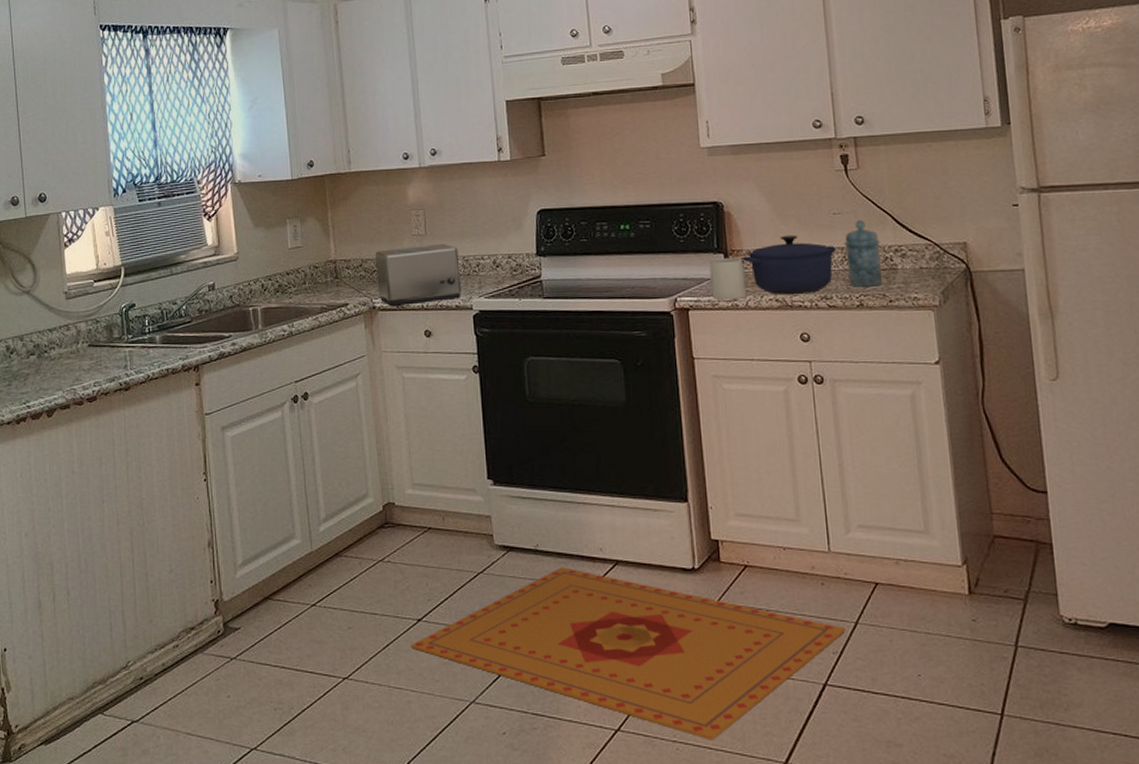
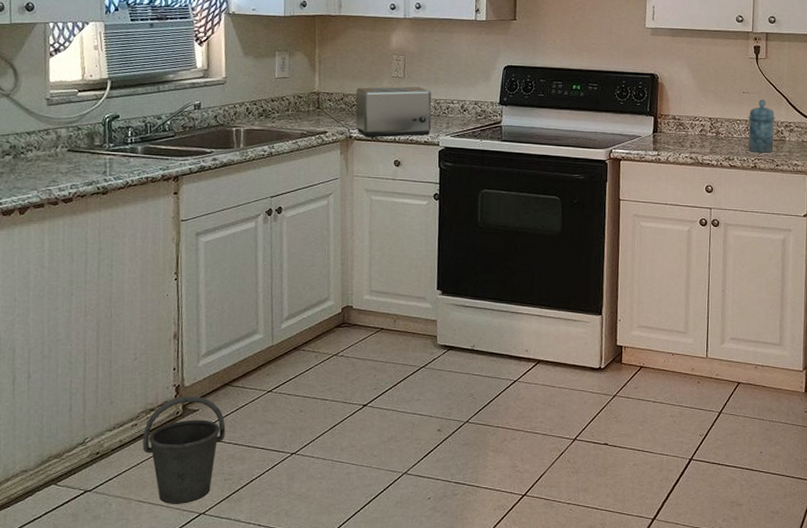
bucket: none [185,612,271,738] -> present [142,396,226,504]
doormat: present [411,567,846,741] -> none [355,364,712,503]
mug: present [709,258,747,301] -> none [640,120,670,155]
cooking pot: present [742,234,835,294] -> none [668,106,741,154]

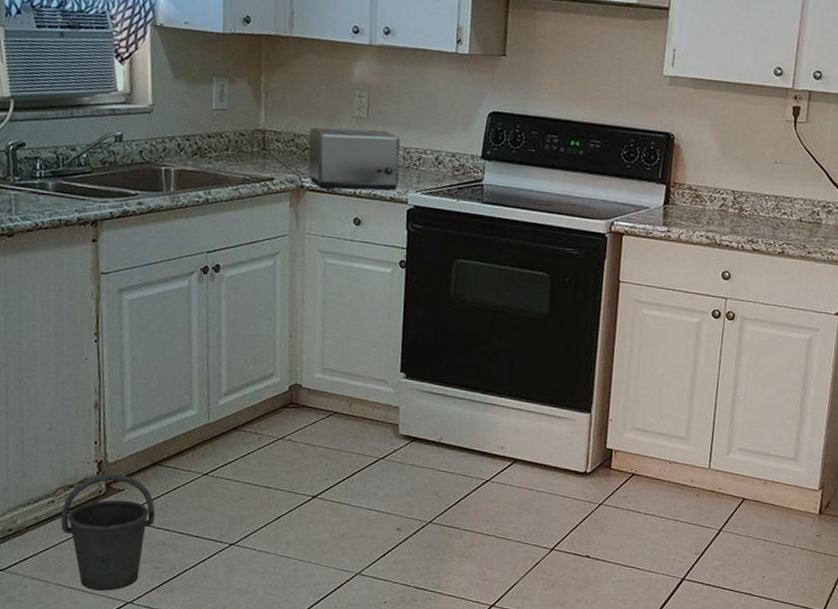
canister: present [748,100,775,153] -> none [776,172,812,237]

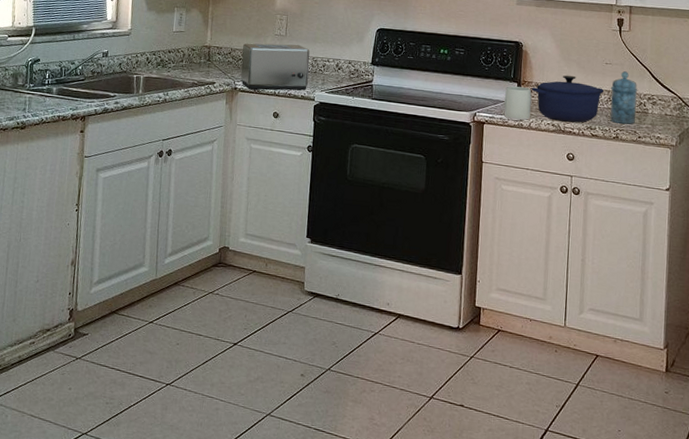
bucket: present [61,473,155,591] -> none [37,320,111,423]
mug: none [647,189,684,232] -> present [504,86,532,121]
cooking pot: none [682,175,770,235] -> present [531,75,603,123]
canister: none [776,172,812,237] -> present [610,71,638,125]

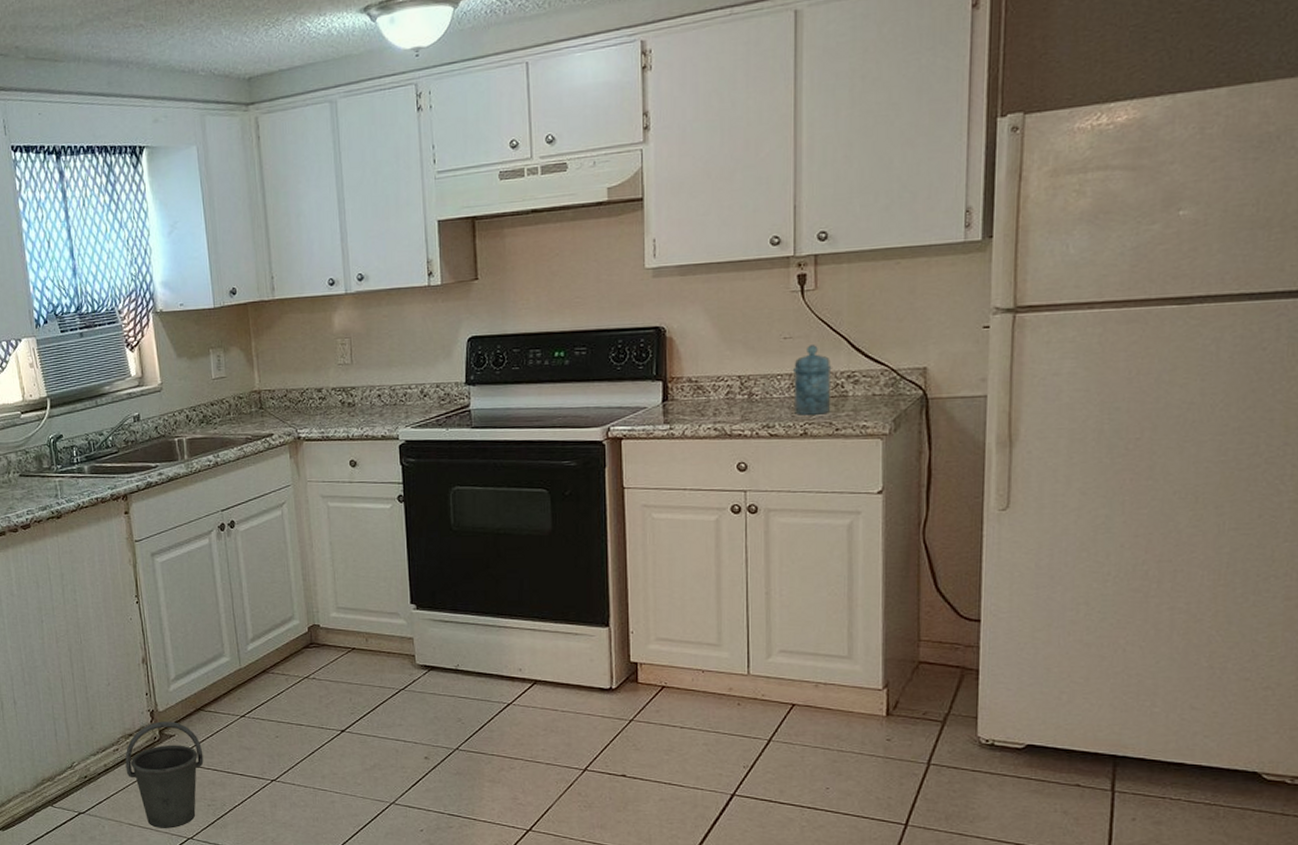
bucket: none [37,320,111,423] -> present [125,721,204,828]
toaster: present [241,43,310,92] -> none [299,372,388,437]
mug: present [504,86,532,121] -> none [645,385,685,430]
cooking pot: present [531,75,603,123] -> none [682,360,783,423]

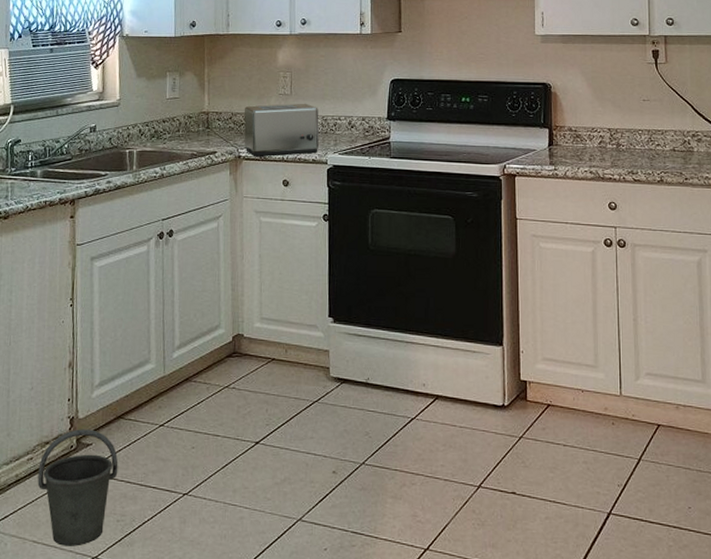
toaster: none [299,372,388,437] -> present [244,103,319,158]
canister: present [792,345,832,415] -> none [650,107,681,165]

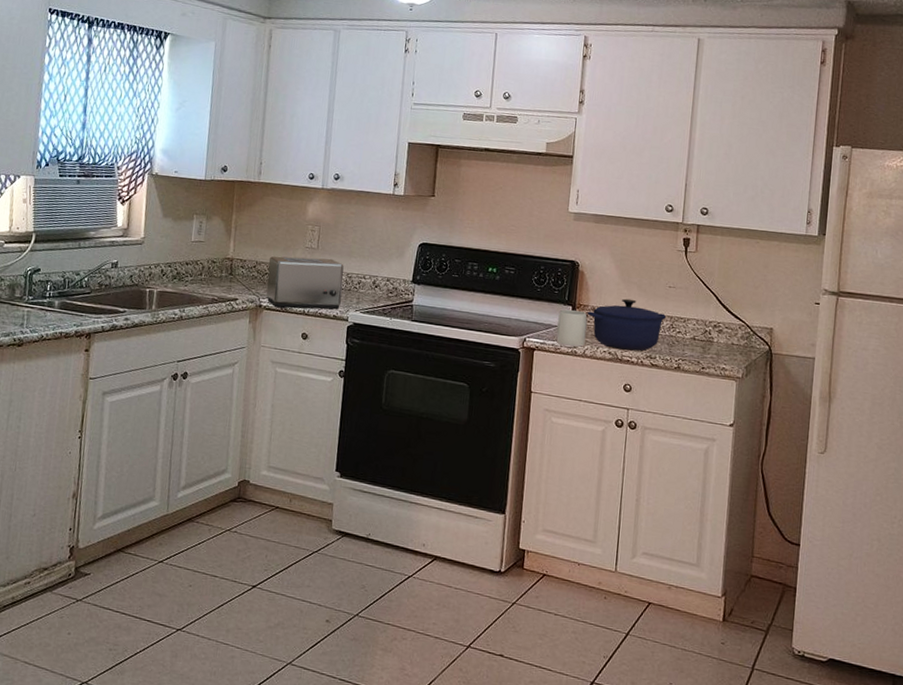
bucket: present [37,429,118,546] -> none [33,558,115,671]
mug: none [535,133,566,170] -> present [556,309,588,348]
cooking pot: none [564,116,643,168] -> present [587,298,666,351]

